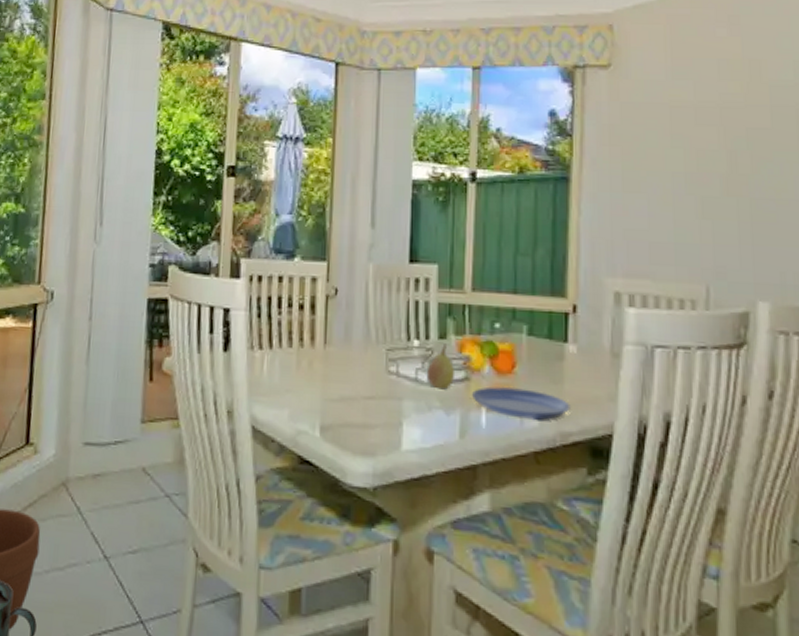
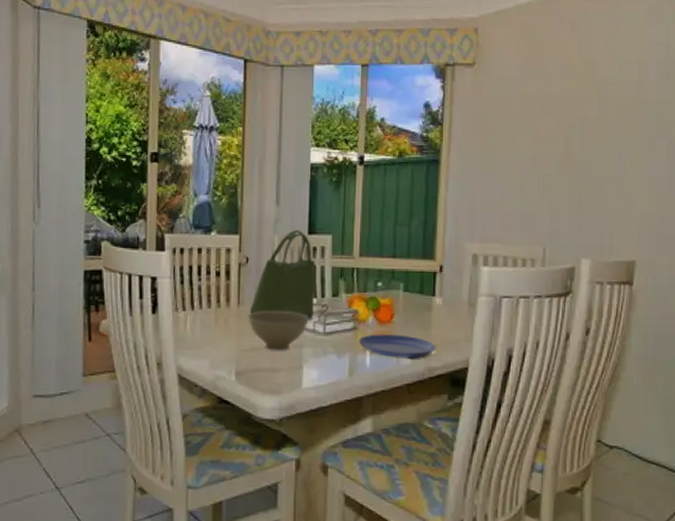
bowl: none [336,352,410,402] -> present [248,310,309,350]
handbag: none [338,256,419,366] -> present [249,229,316,320]
fruit: present [426,344,456,390] -> none [322,300,346,338]

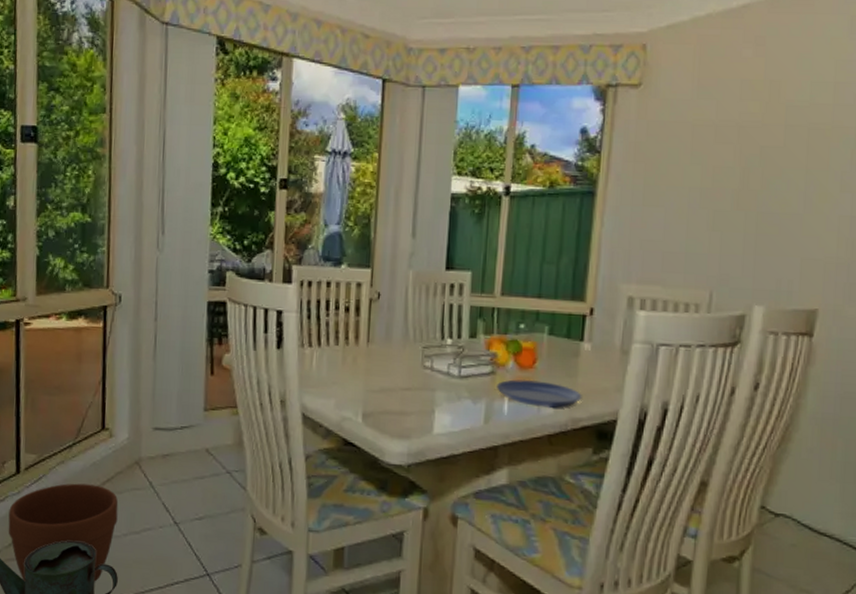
bowl: present [248,310,309,350] -> none [377,349,443,393]
handbag: present [249,229,316,320] -> none [379,264,453,362]

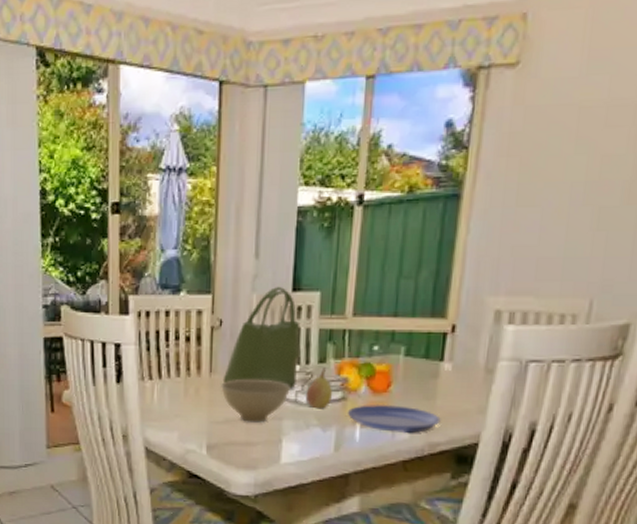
bowl: none [377,349,443,393] -> present [221,378,290,422]
handbag: none [379,264,453,362] -> present [222,286,300,389]
fruit: none [457,342,483,382] -> present [305,367,333,409]

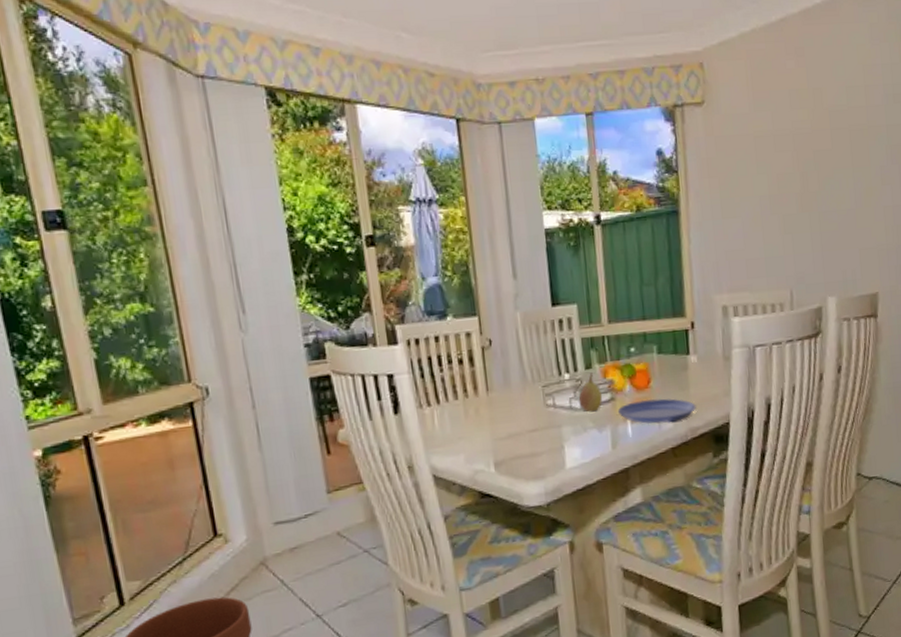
bowl: present [221,378,290,422] -> none [499,390,564,434]
handbag: present [222,286,300,389] -> none [500,302,569,400]

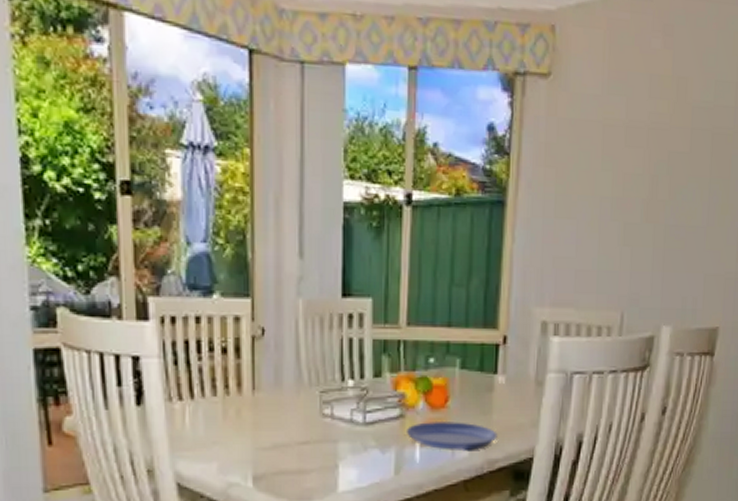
fruit: present [578,372,603,412] -> none [361,382,391,429]

